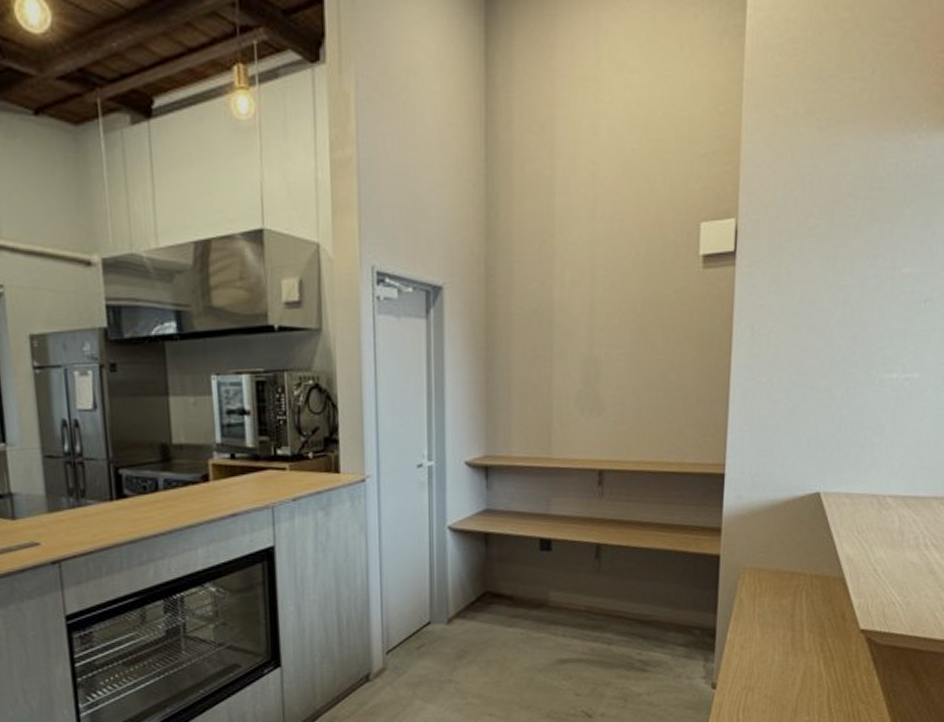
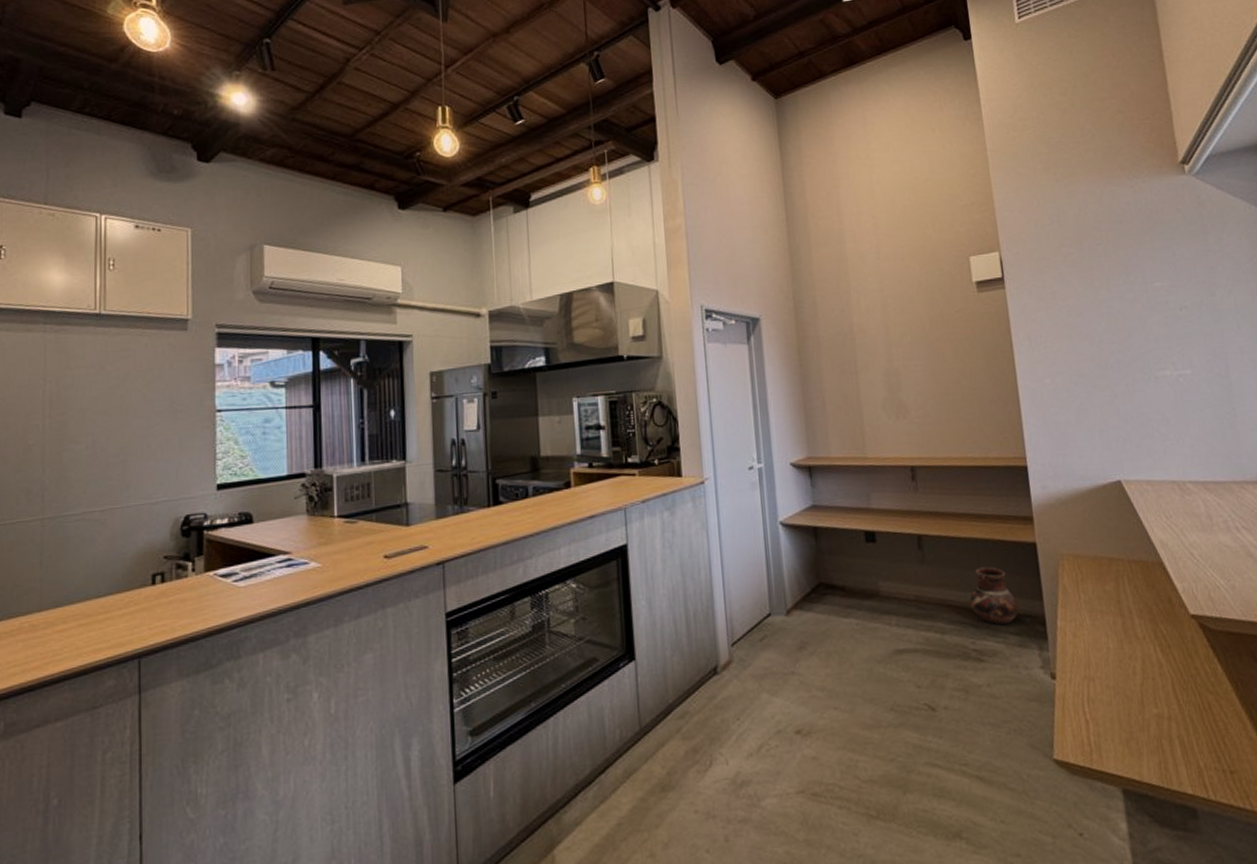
ceramic pot: none [641,578,691,637] -> present [969,566,1019,626]

